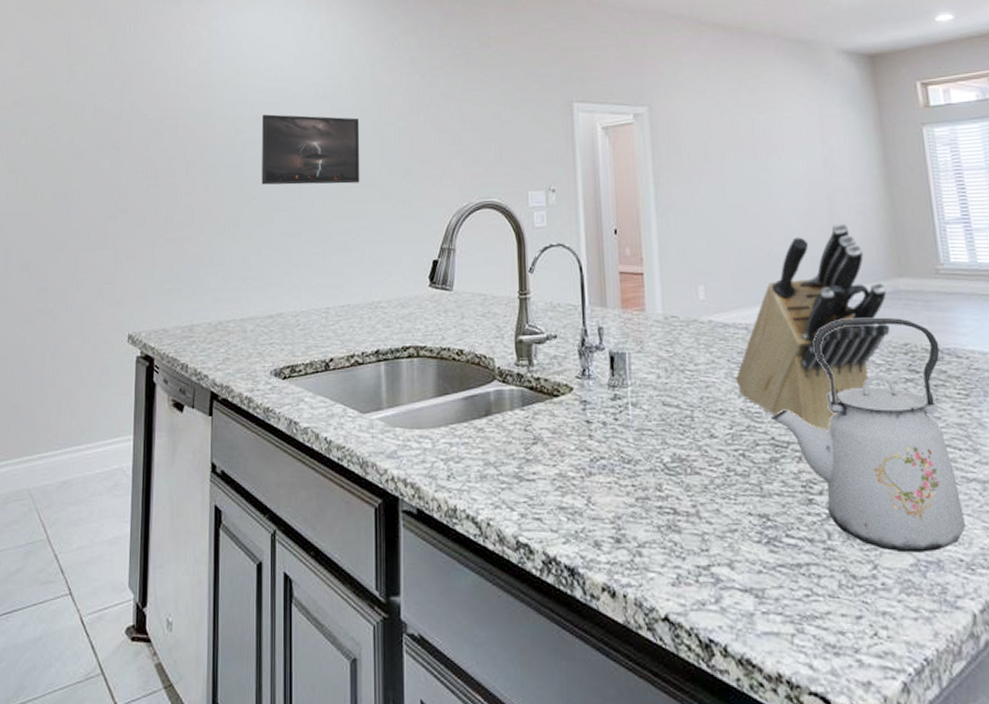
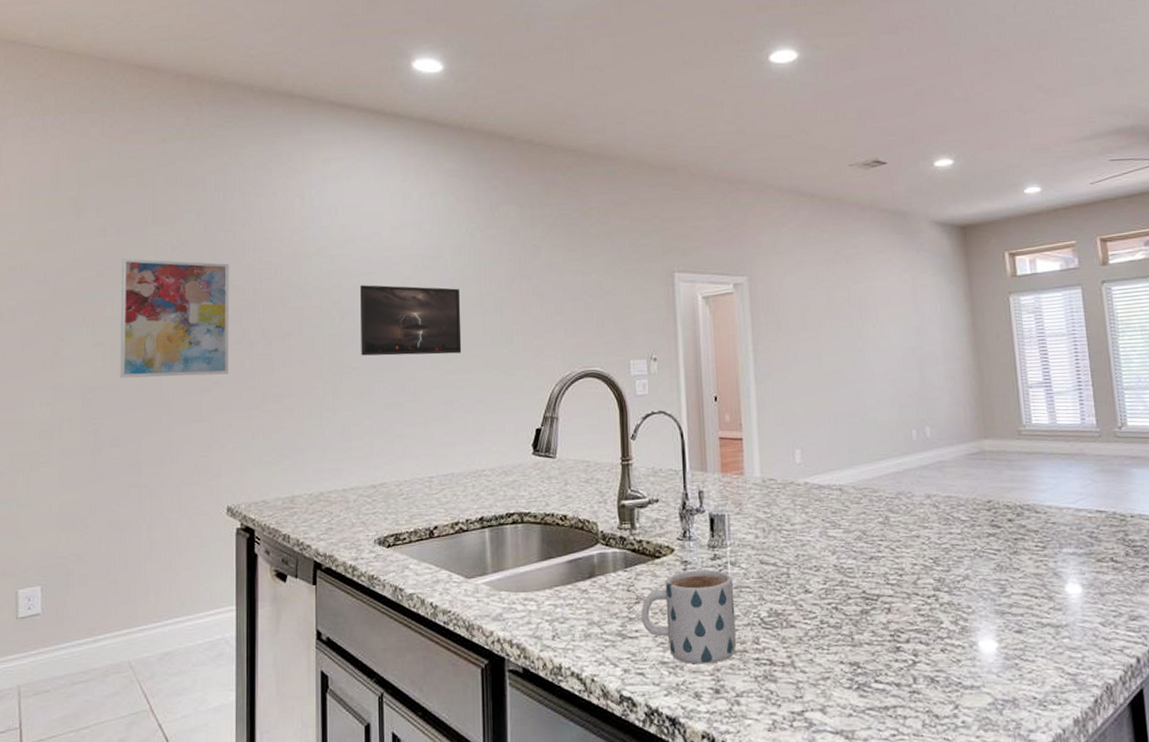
wall art: none [31,88,138,205] -> present [120,258,229,378]
mug: none [538,410,638,511] -> present [641,569,737,665]
knife block: present [736,223,890,430] -> none [830,388,975,583]
kettle: present [773,317,965,553] -> none [864,476,1039,693]

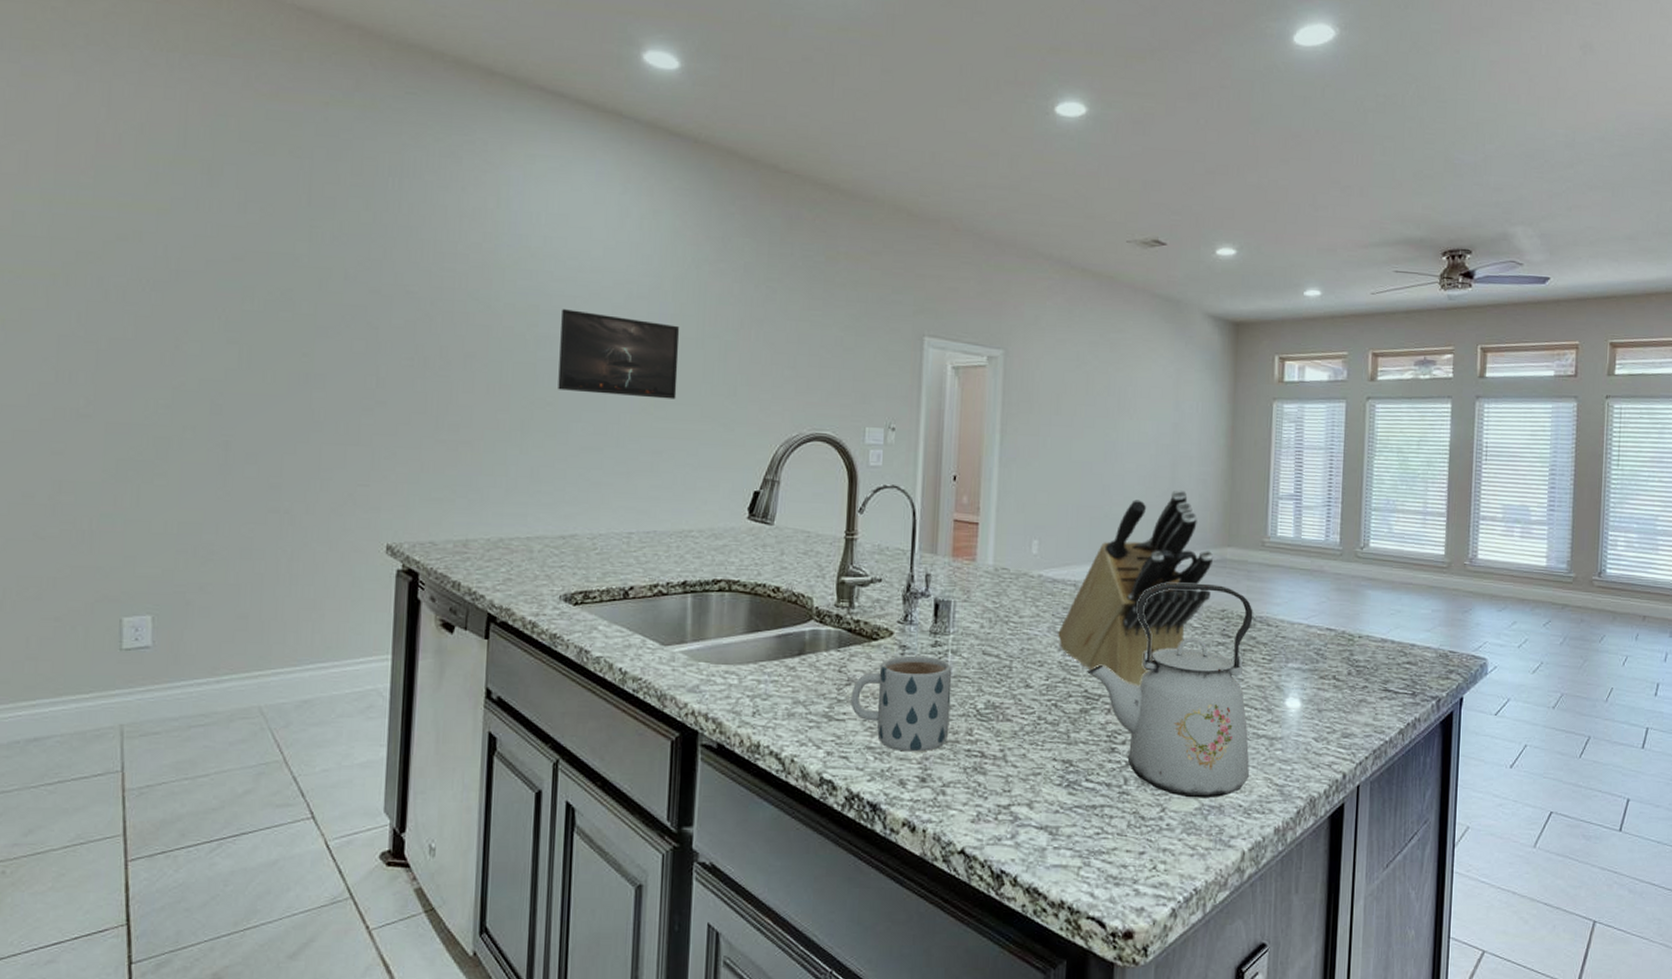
wall art: present [120,258,229,378] -> none [259,242,403,394]
knife block: none [830,388,975,583] -> present [1058,489,1213,686]
kettle: none [864,476,1039,693] -> present [1088,582,1253,798]

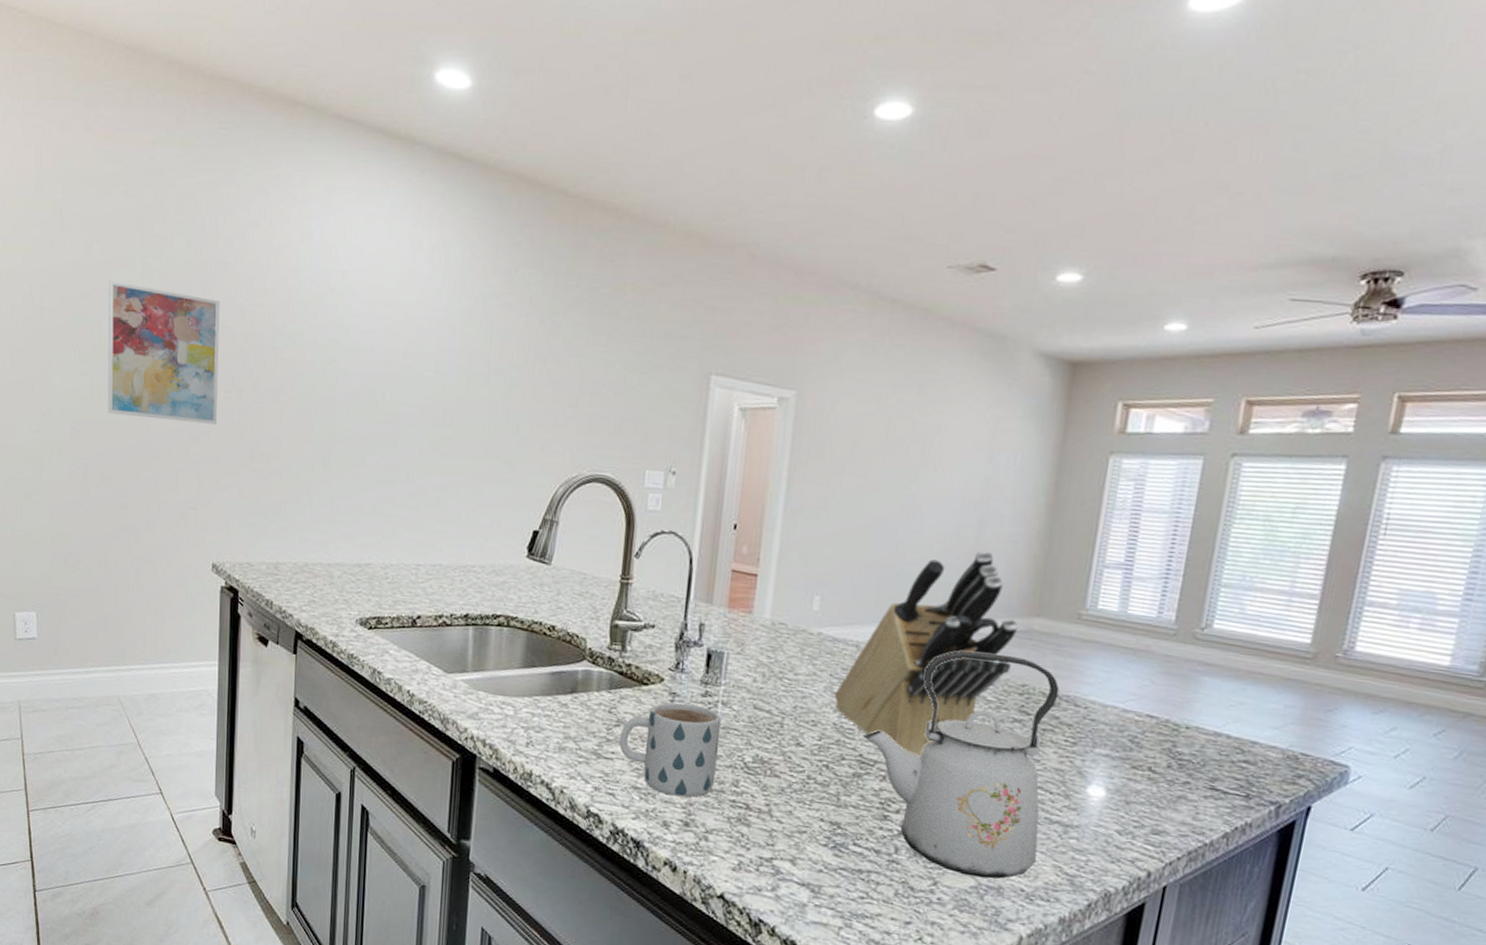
wall art: none [259,242,403,394] -> present [107,280,220,424]
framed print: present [558,309,680,399] -> none [354,344,467,436]

